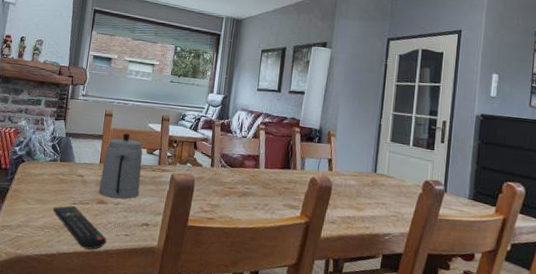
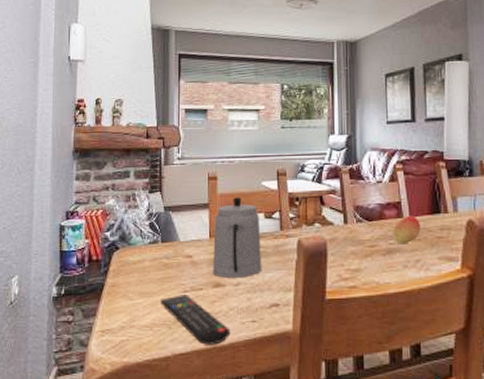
fruit: none [249,167,273,190] -> present [393,215,421,245]

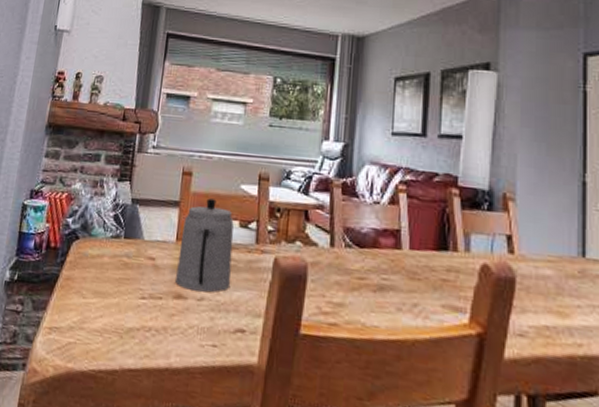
remote control: present [161,293,231,345] -> none [115,300,188,366]
fruit: present [393,215,421,245] -> none [387,247,422,283]

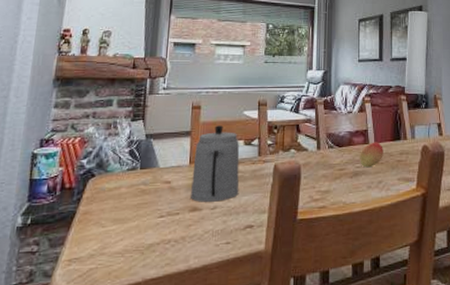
fruit: none [387,247,422,283] -> present [360,142,383,168]

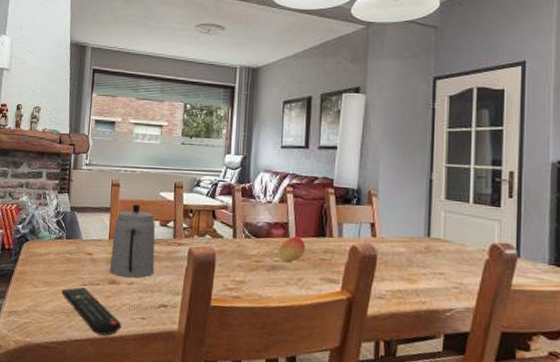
remote control: none [135,218,205,269] -> present [62,286,122,336]

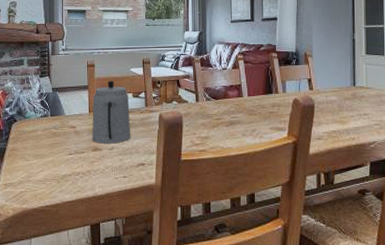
remote control: present [62,286,122,336] -> none [51,156,107,195]
fruit: present [278,236,305,263] -> none [235,95,256,118]

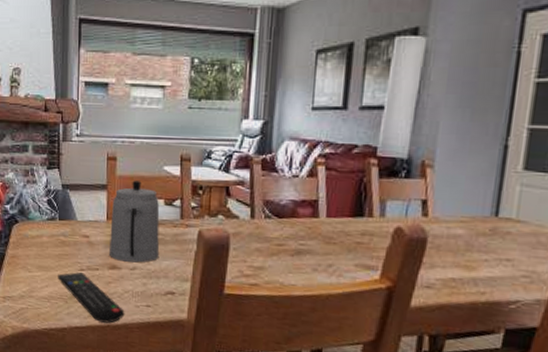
remote control: none [51,156,107,195] -> present [58,271,125,323]

